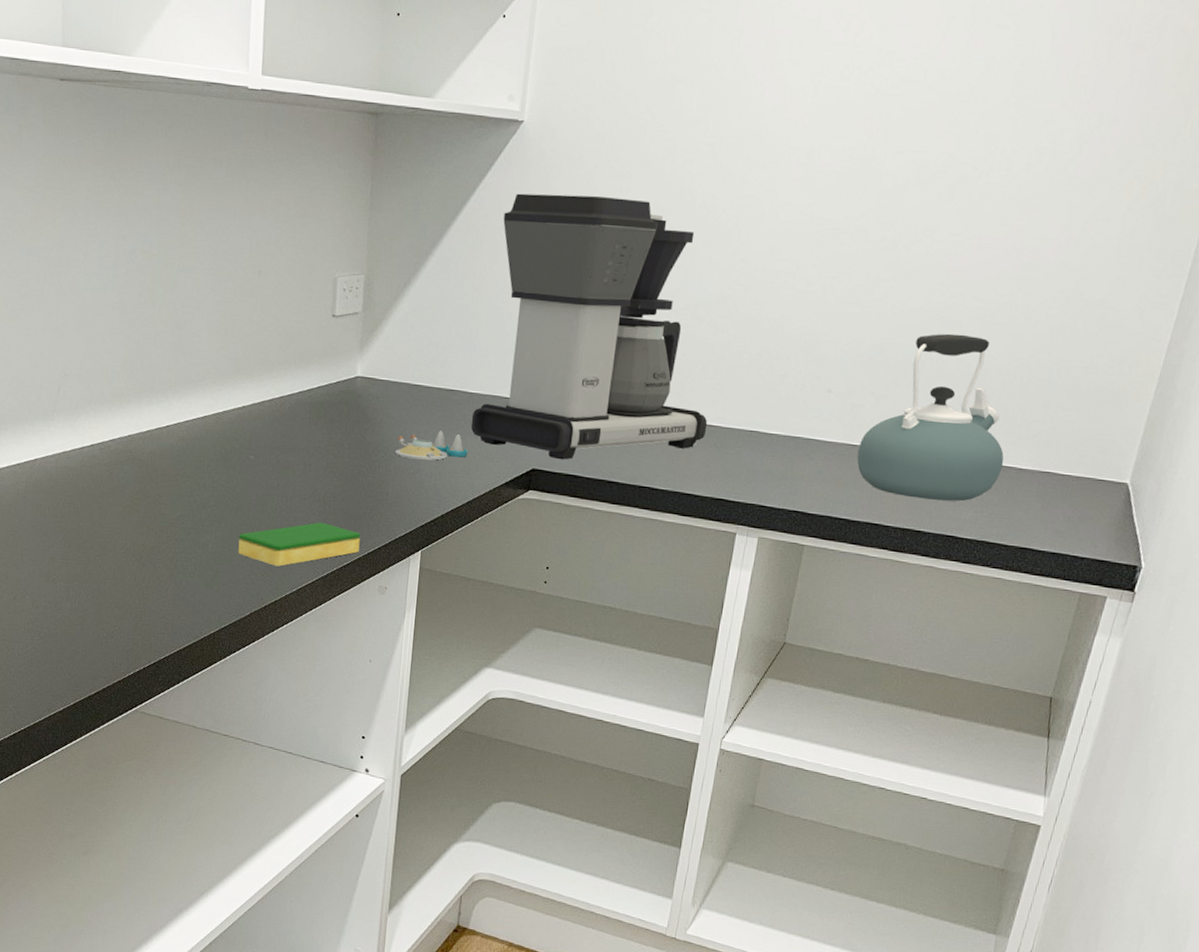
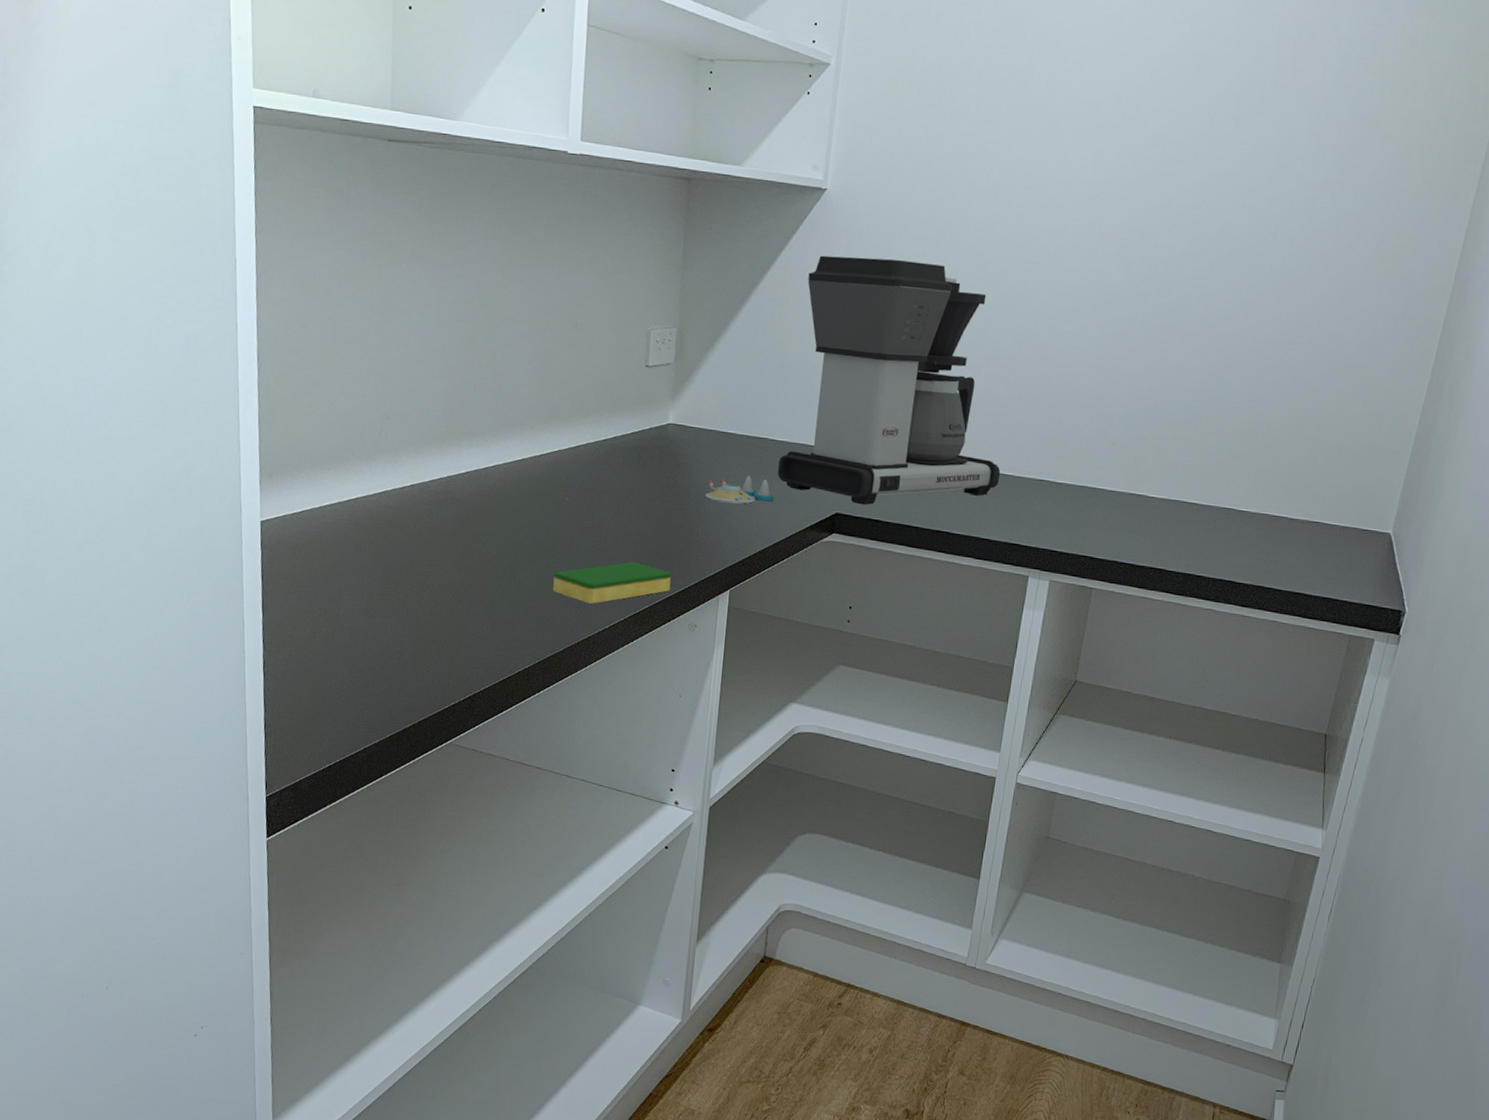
kettle: present [857,333,1004,502] -> none [1140,392,1276,549]

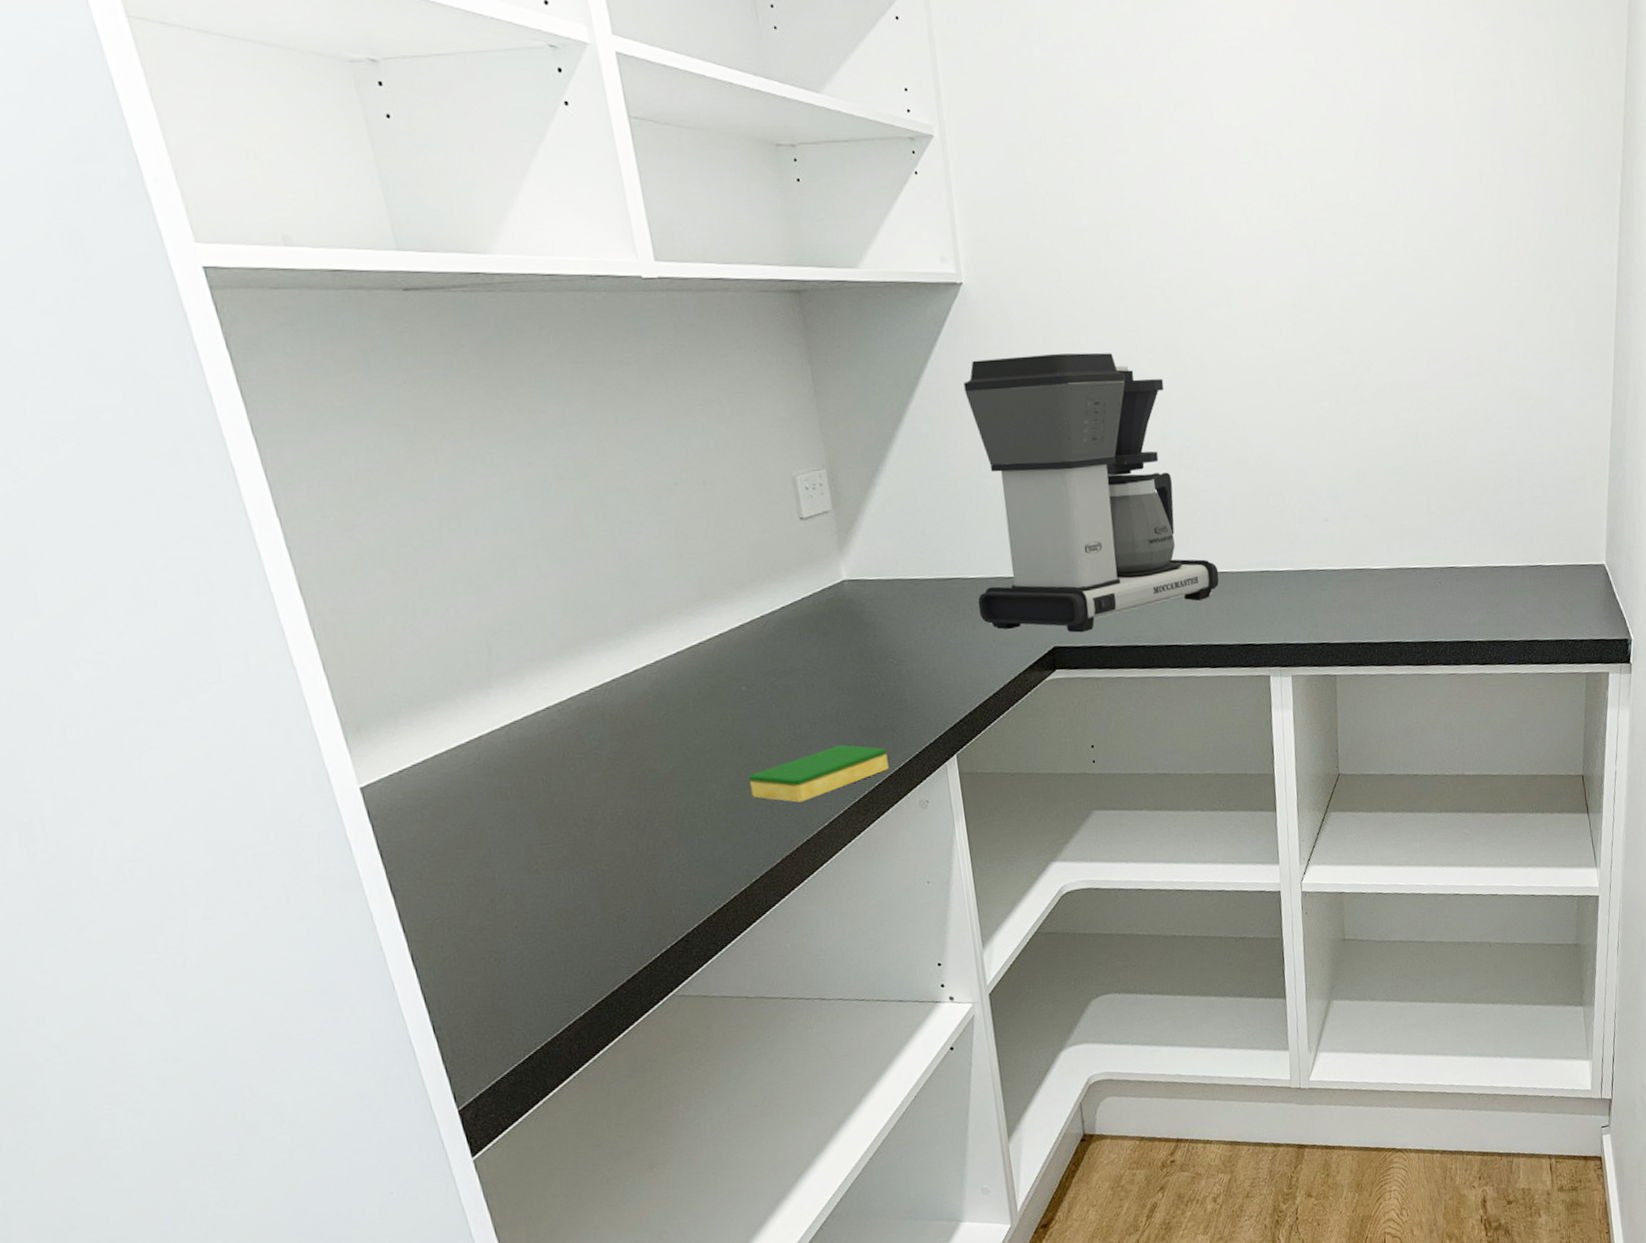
salt and pepper shaker set: present [706,476,775,504] -> none [902,623,983,659]

